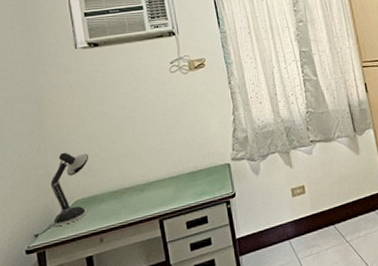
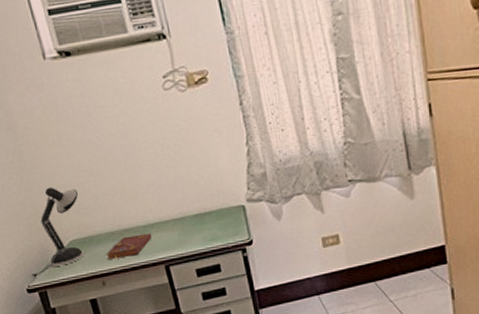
notebook: none [107,190,150,217] -> present [106,233,153,260]

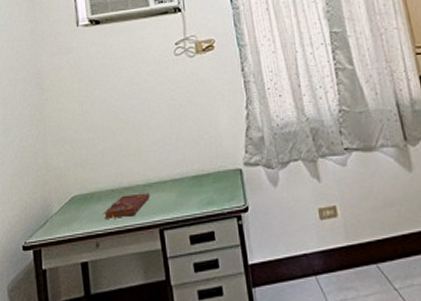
desk lamp: present [29,187,85,279] -> none [28,140,86,235]

